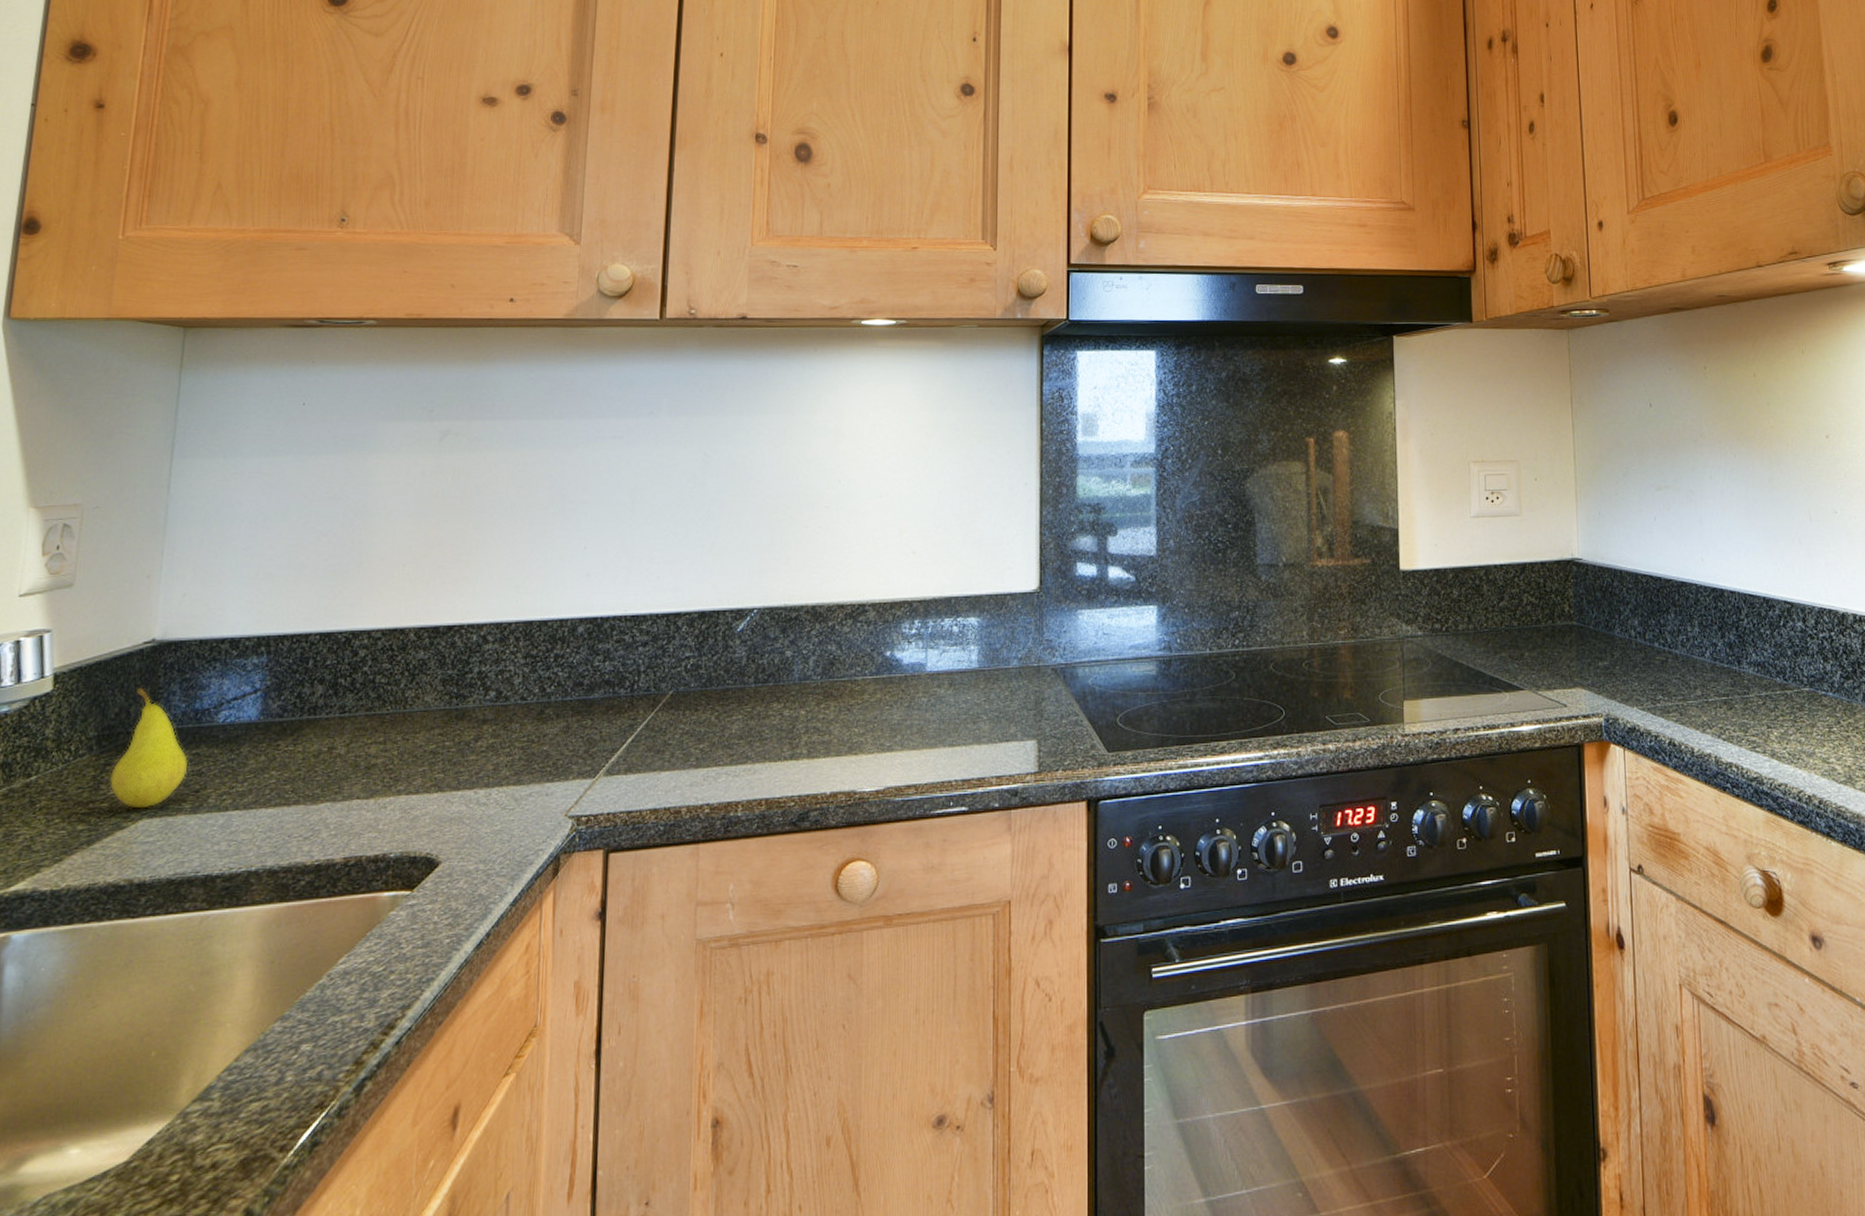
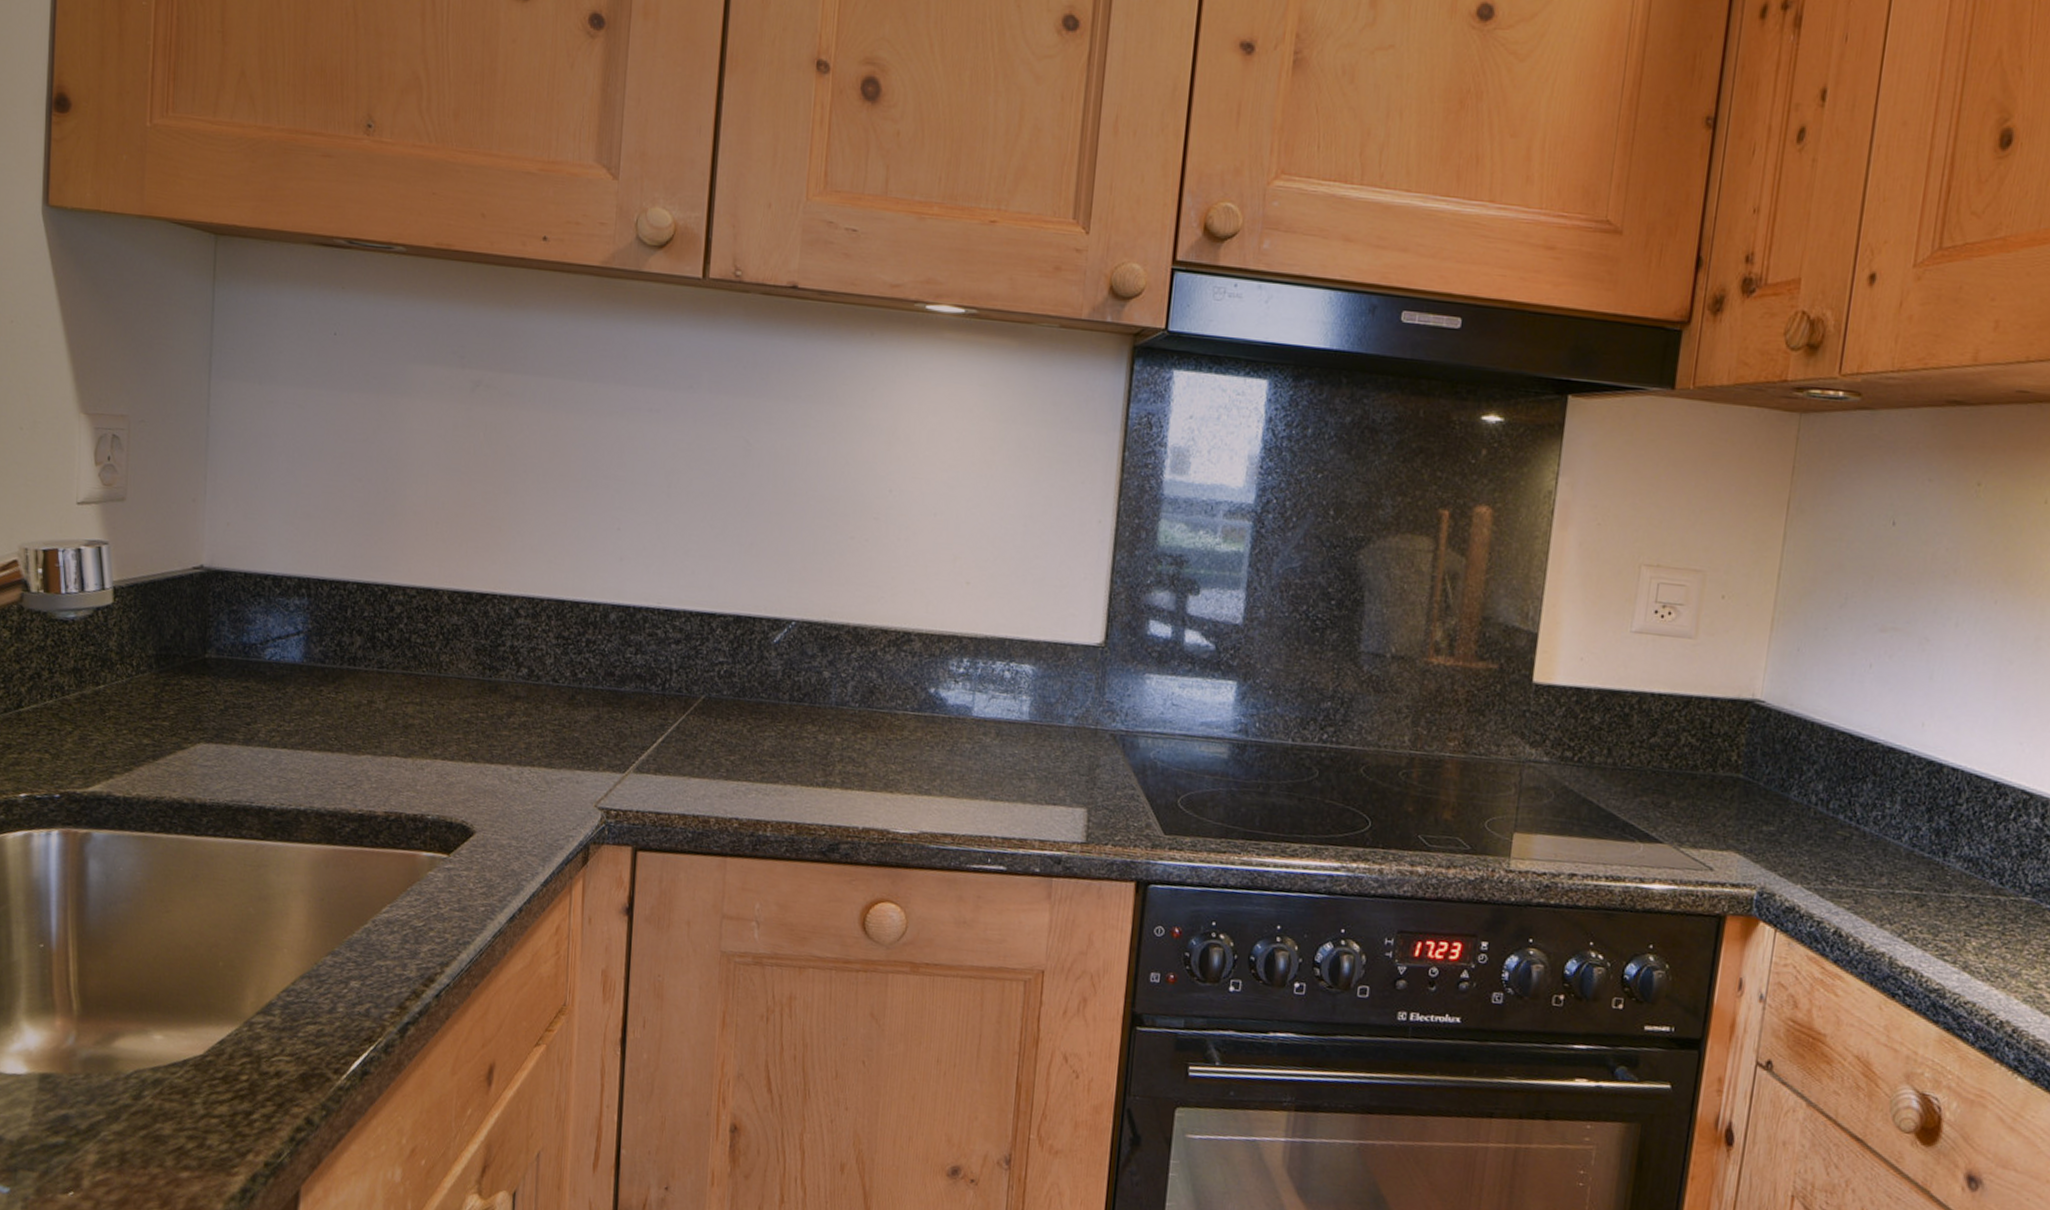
fruit: present [109,687,189,809] -> none [169,612,239,734]

